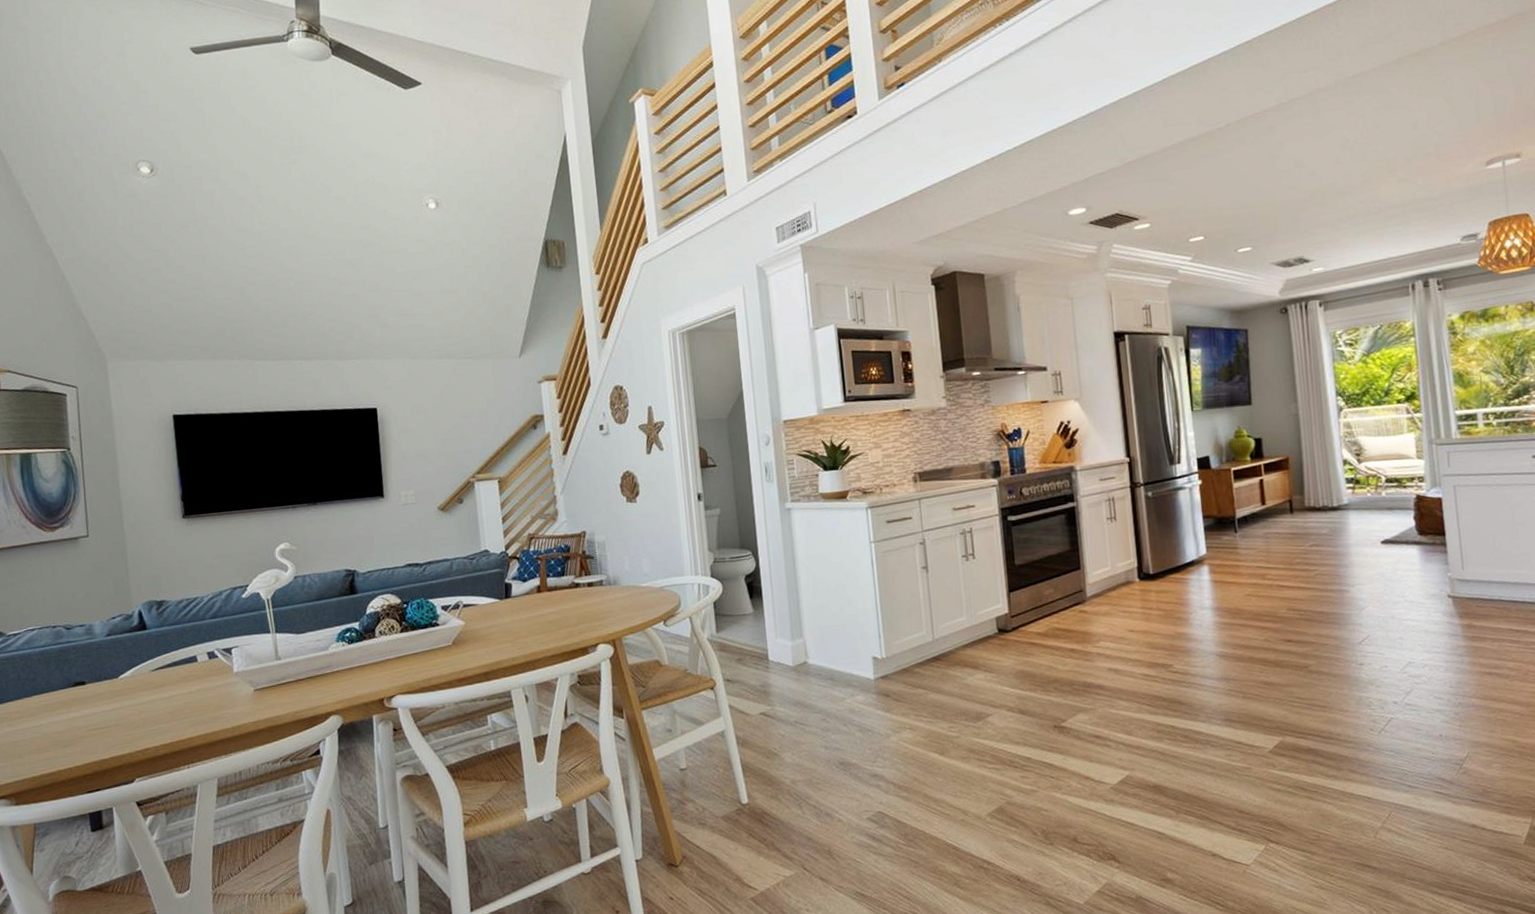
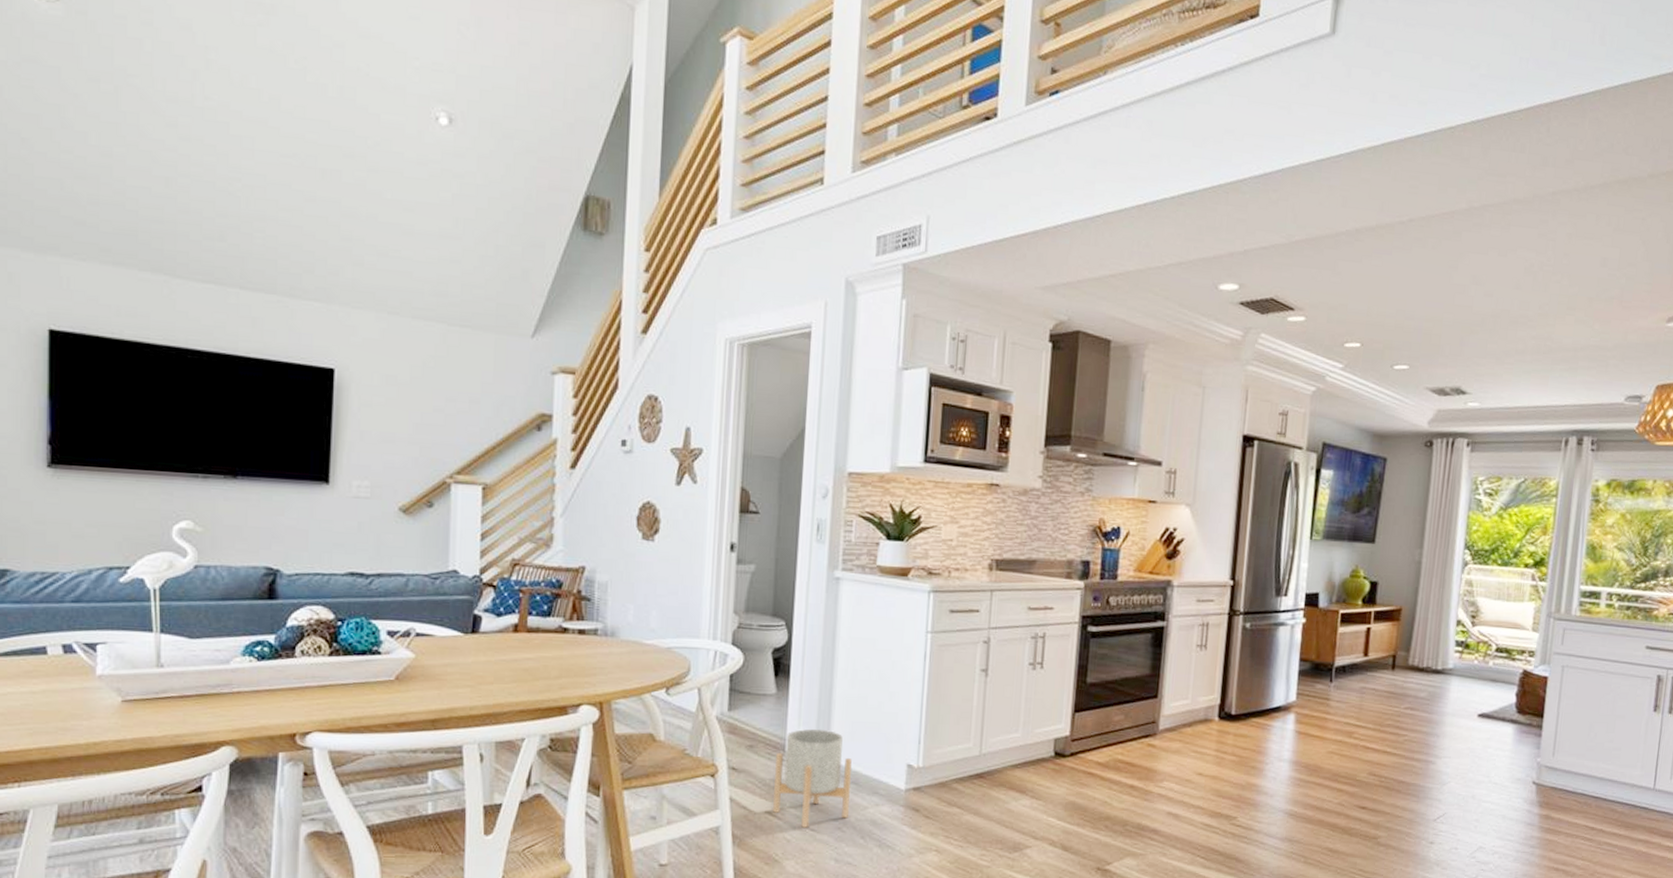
planter: none [761,637,831,723] -> present [773,728,852,828]

